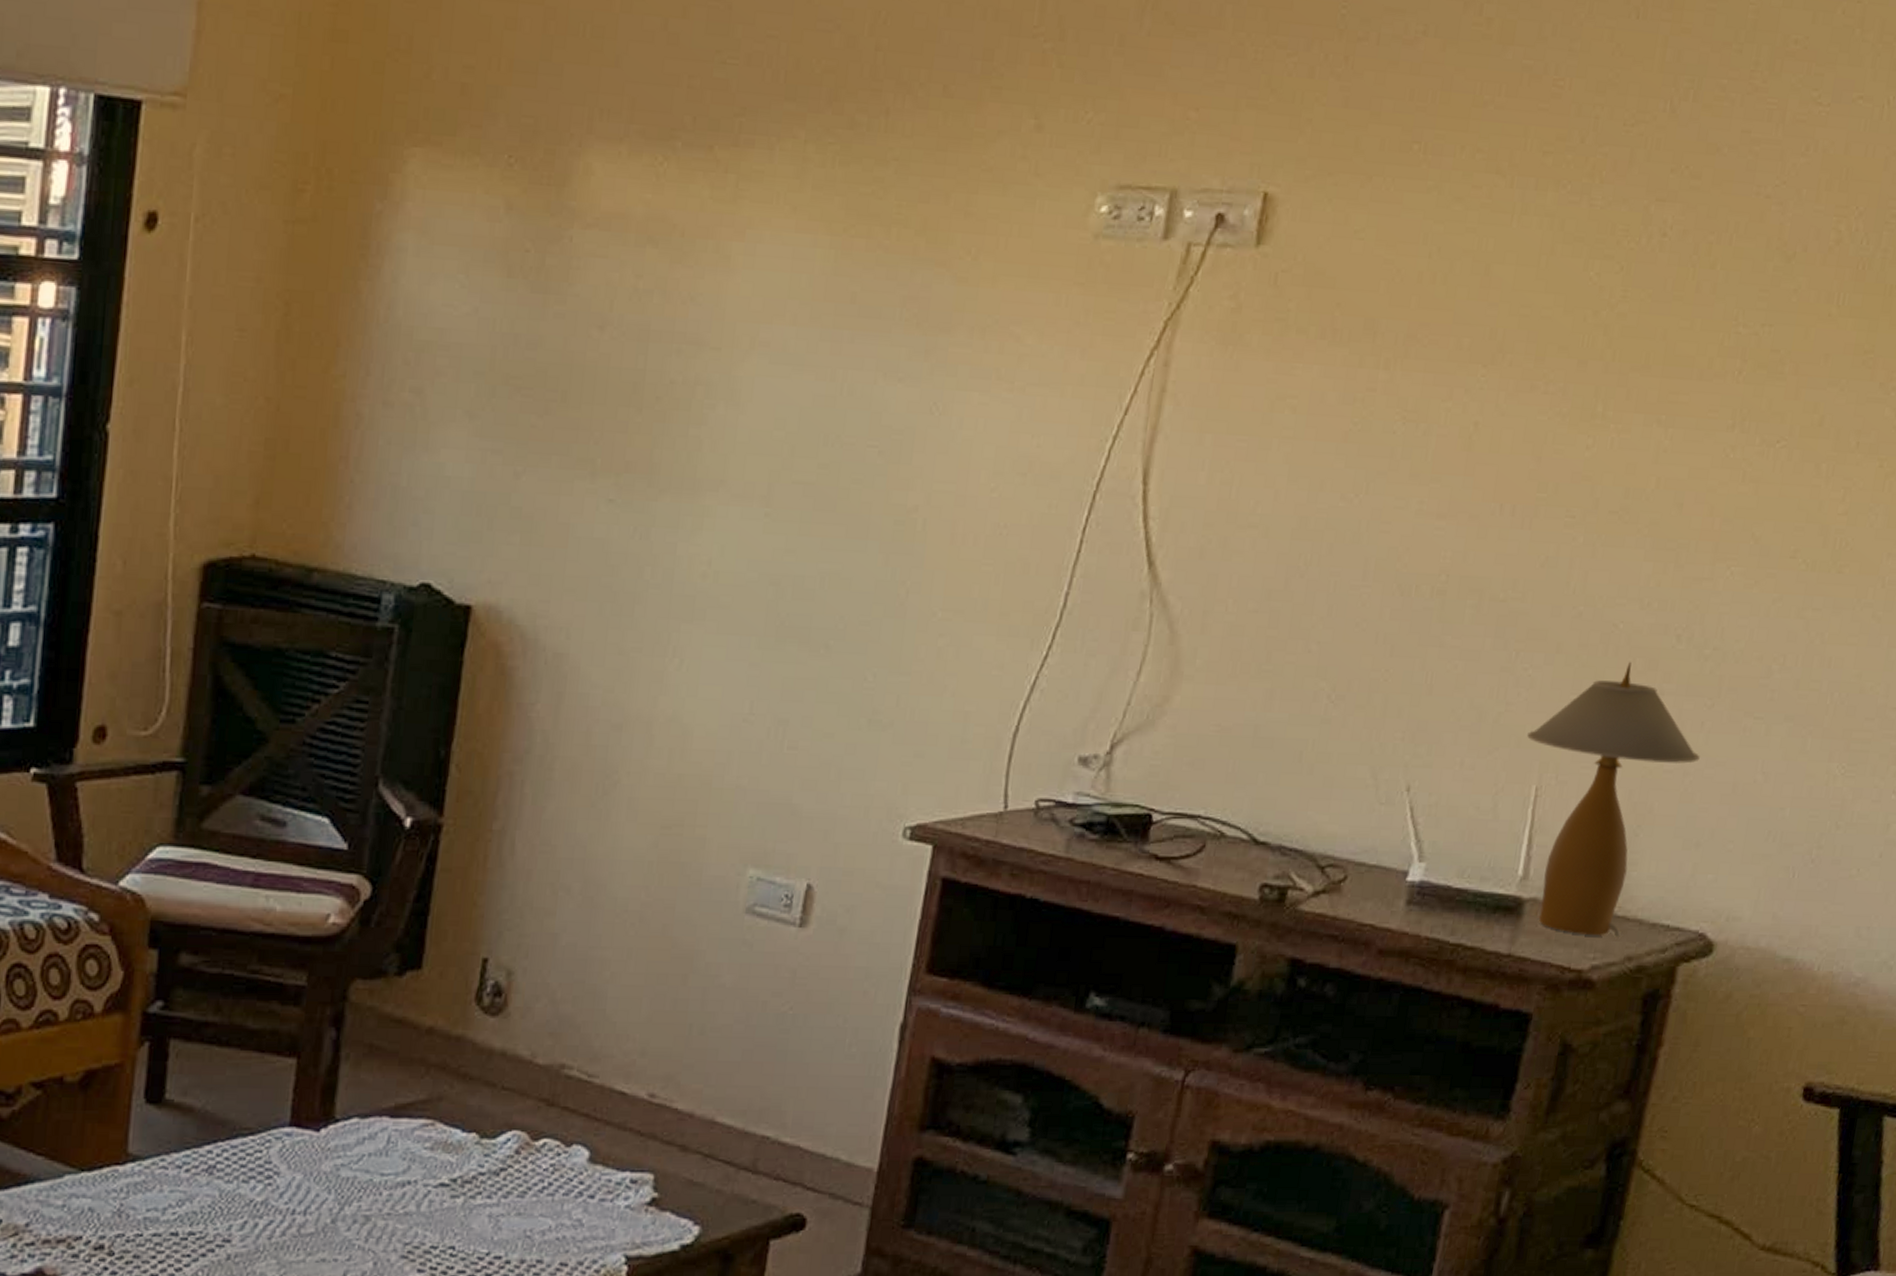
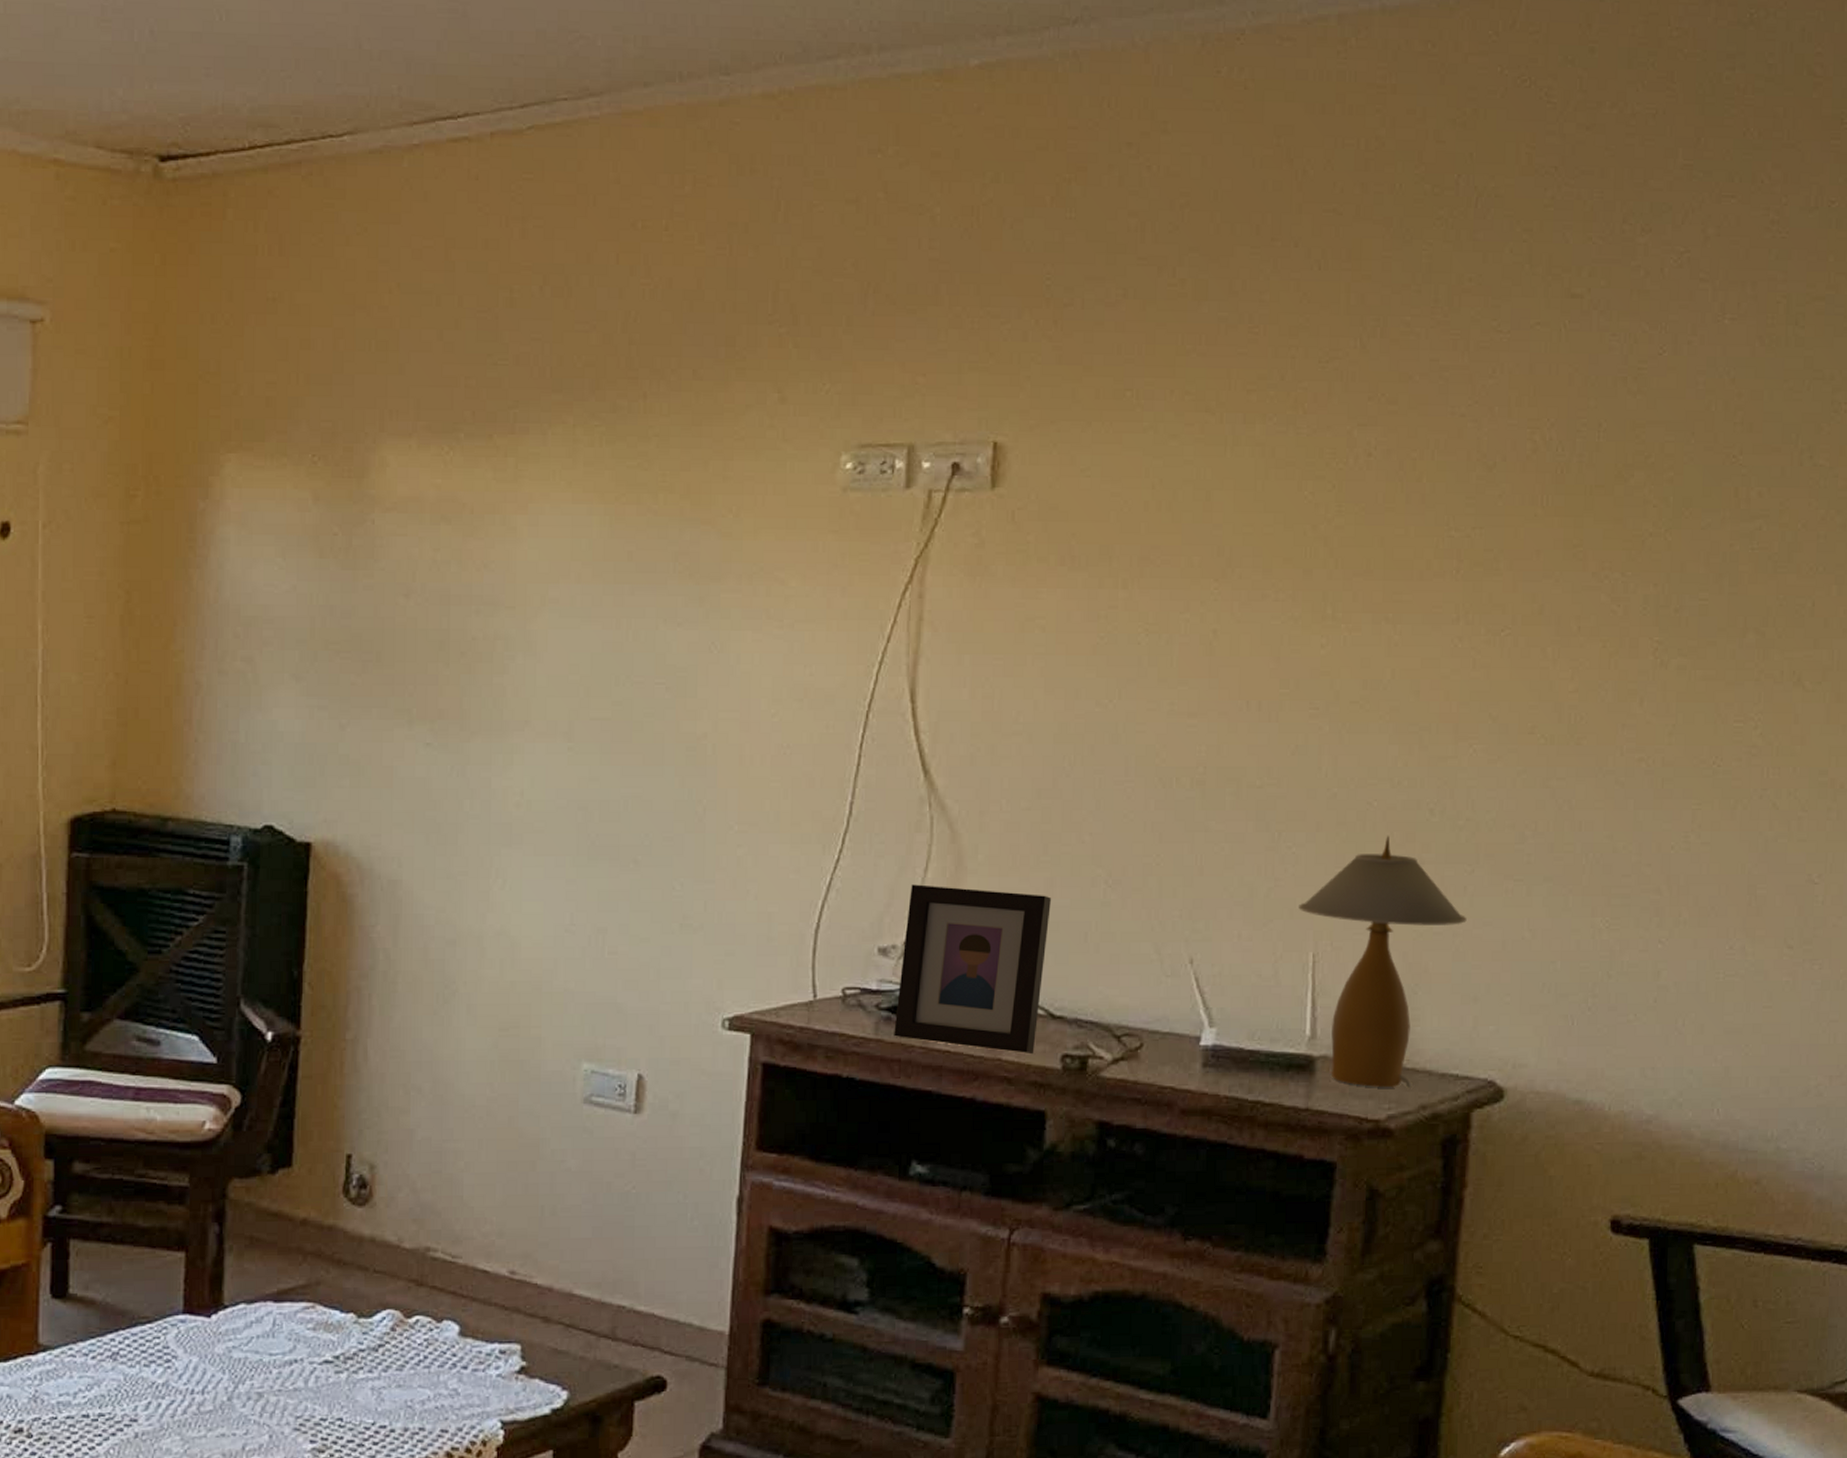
picture frame: none [1085,688,1270,883] -> present [894,884,1052,1055]

